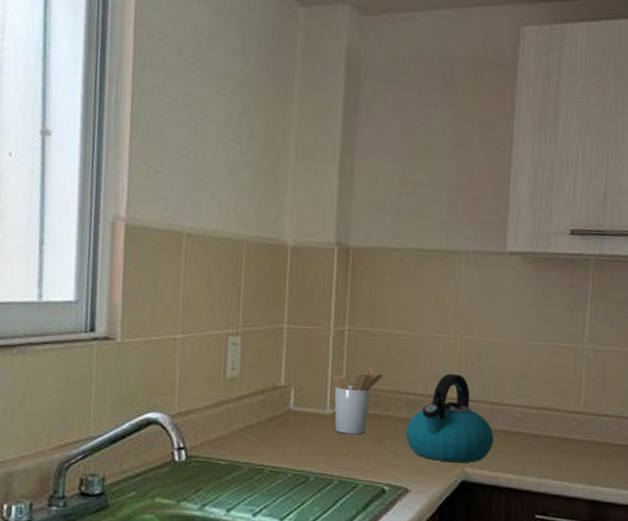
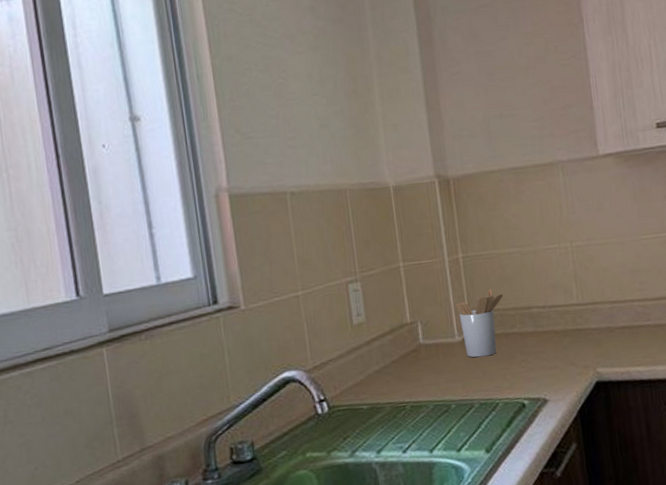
kettle: present [406,374,494,463] -> none [534,280,620,367]

